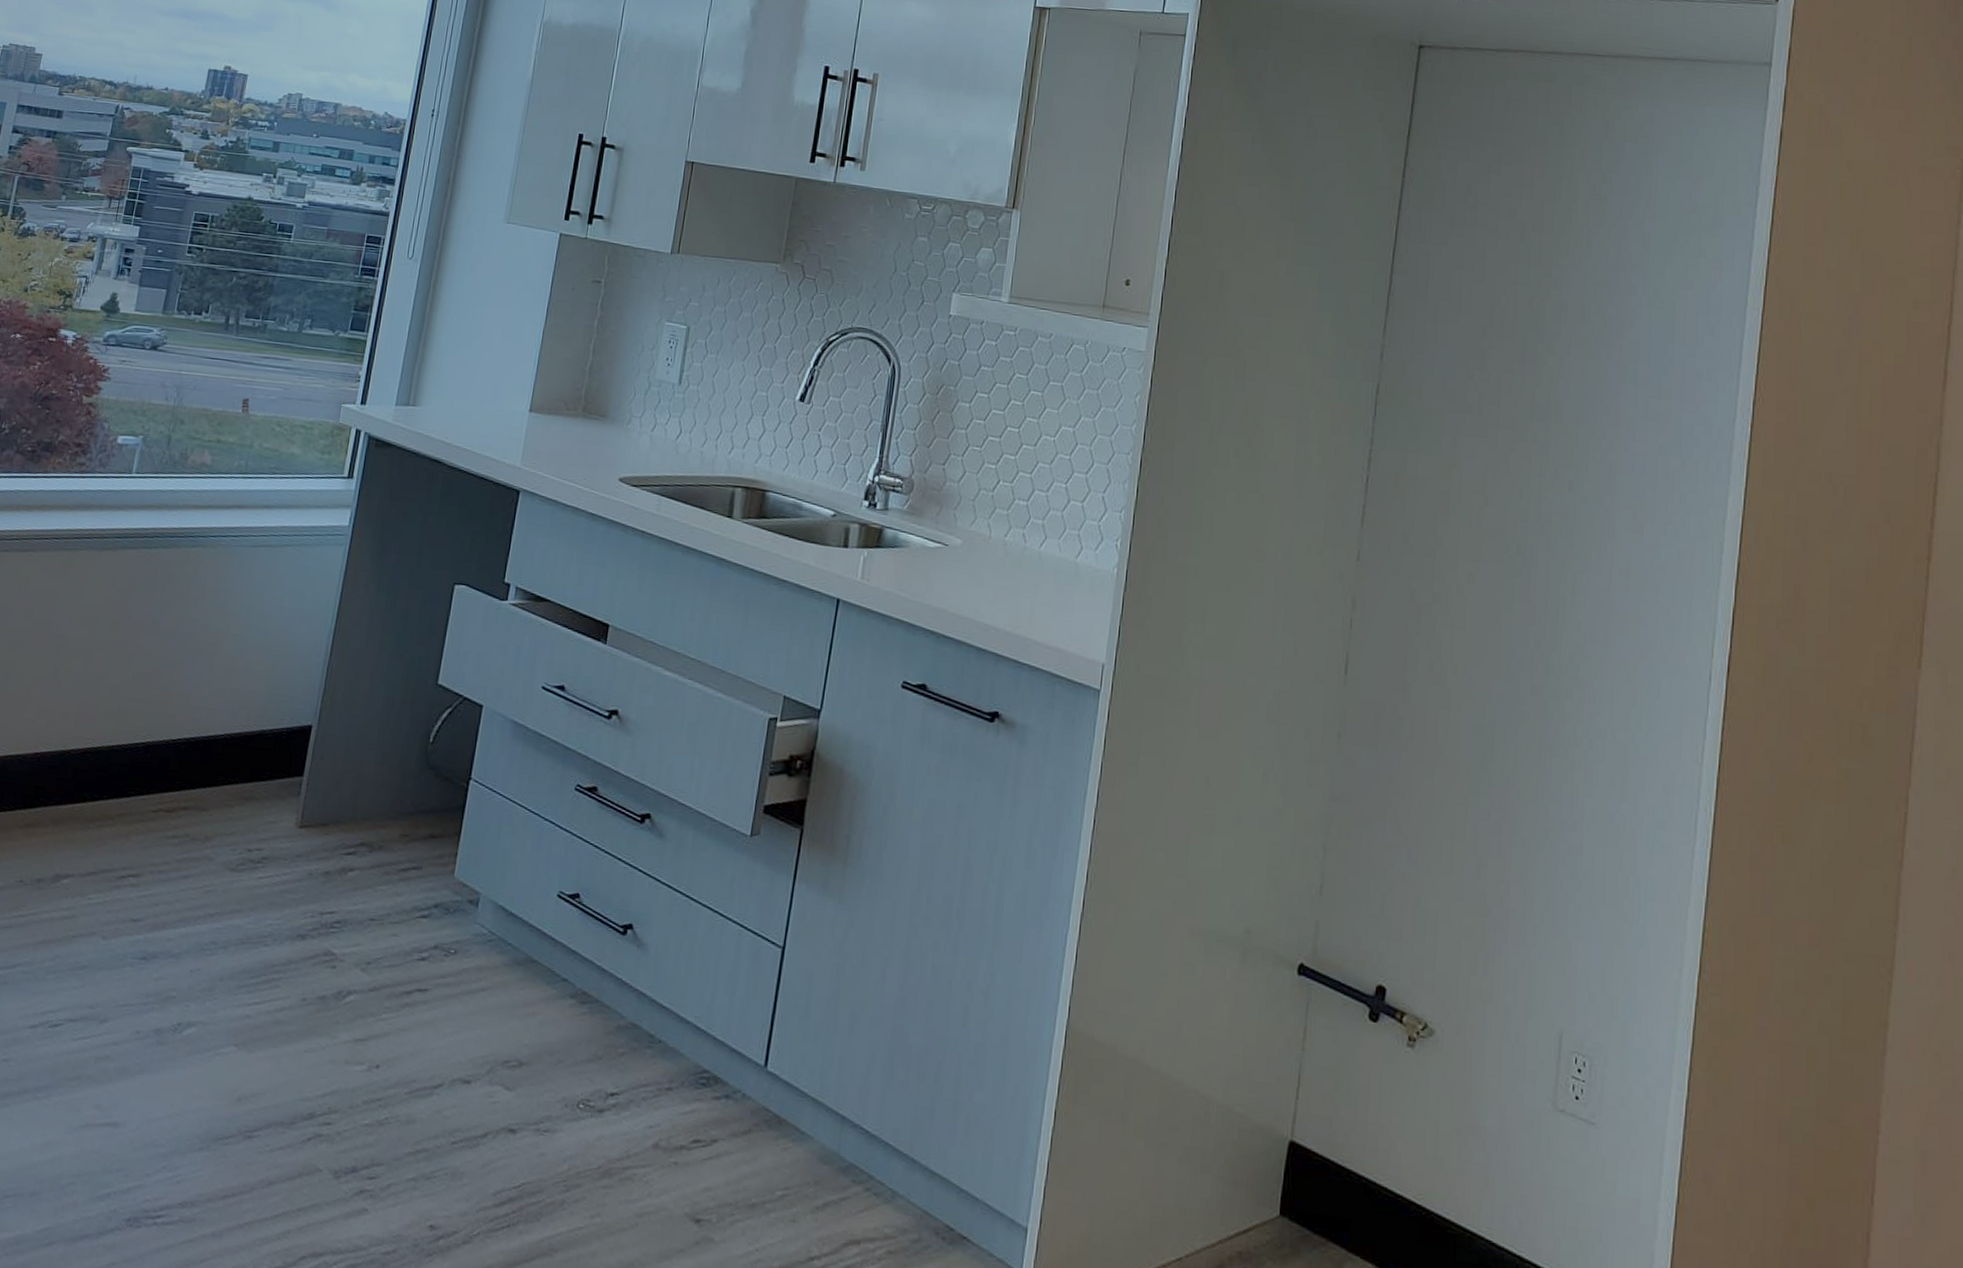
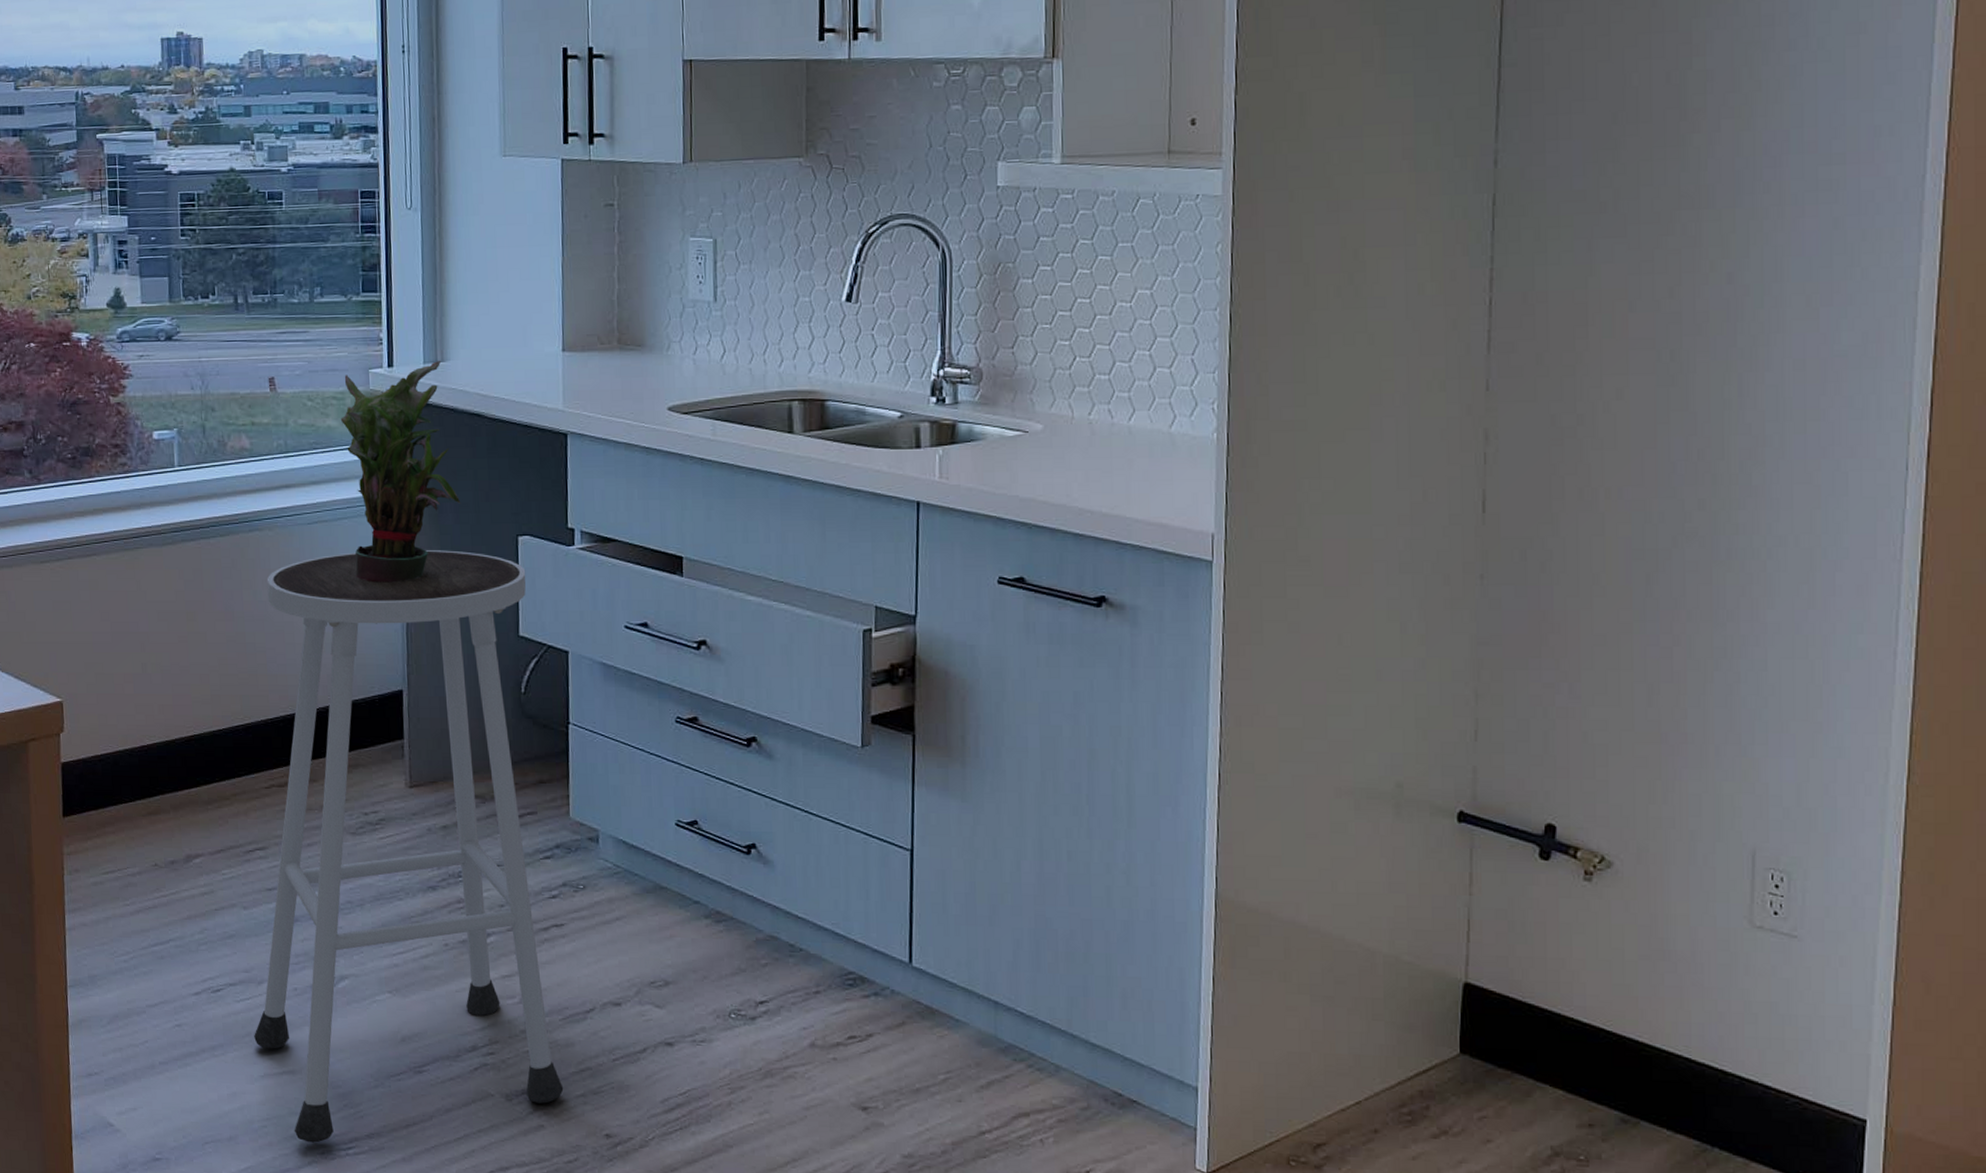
stool: none [83,580,456,1208] -> present [254,550,564,1143]
potted plant: none [288,405,413,616] -> present [340,361,461,583]

